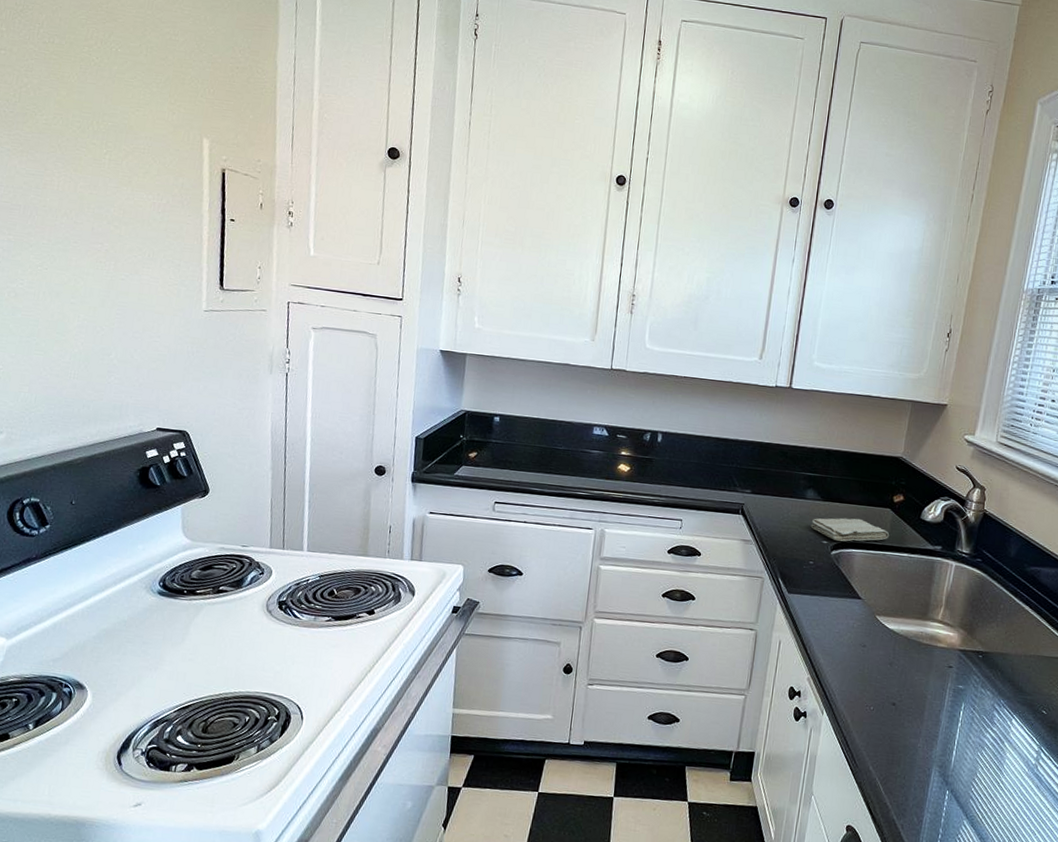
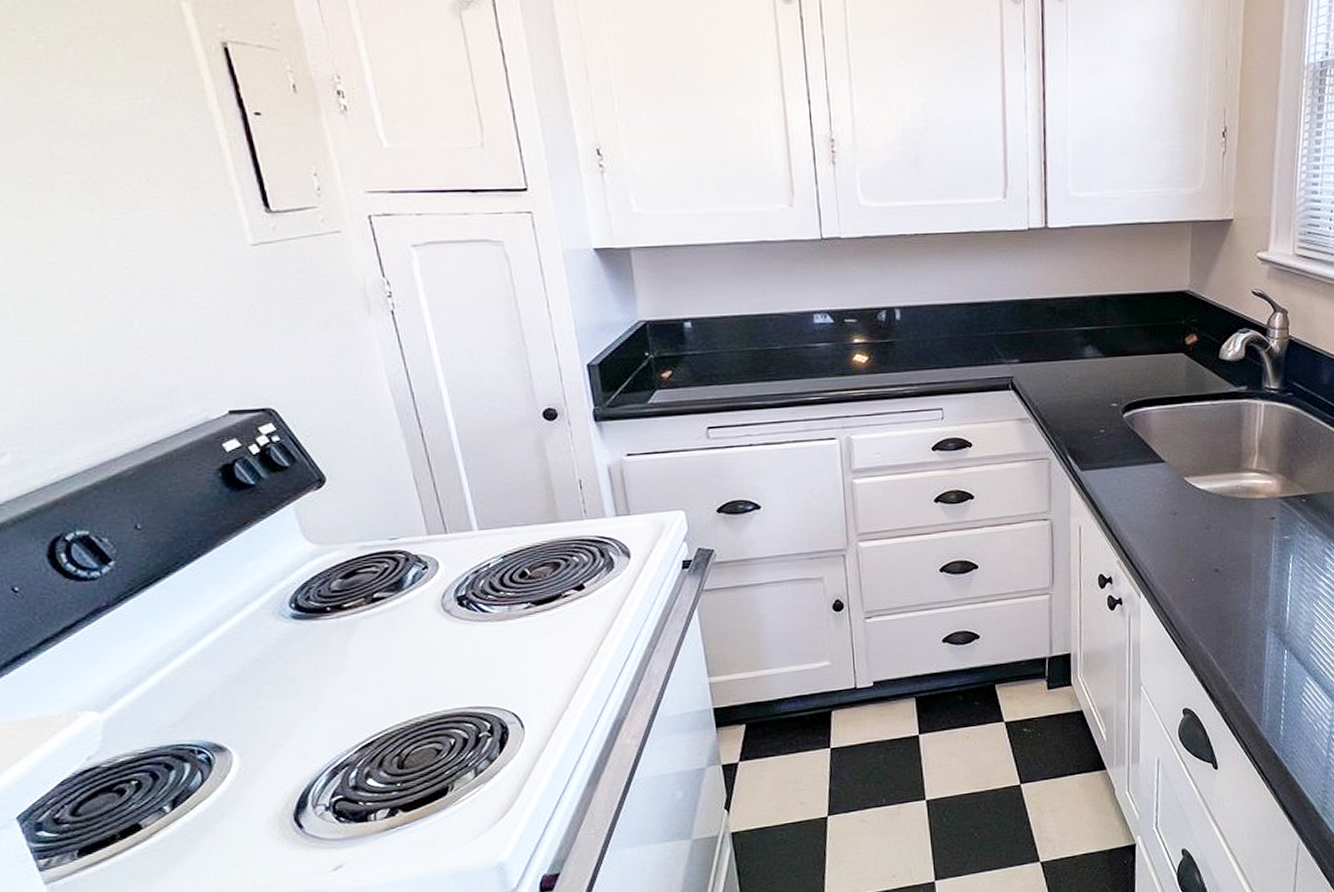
washcloth: present [810,517,890,542] -> none [1095,370,1187,401]

